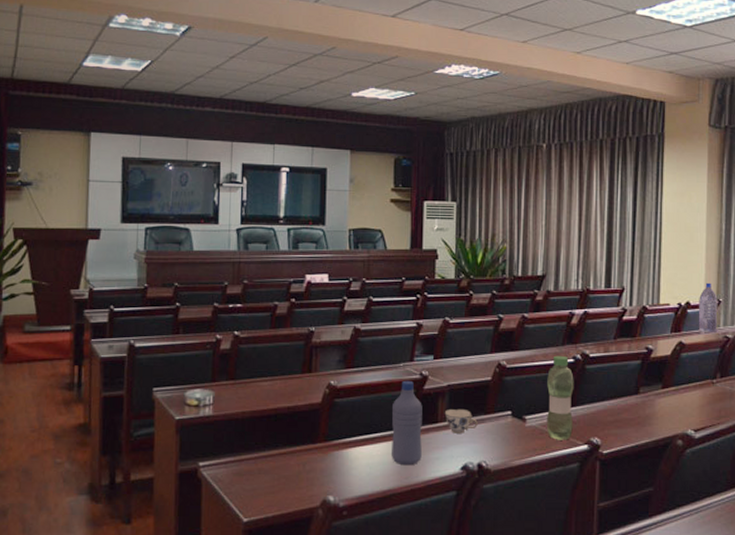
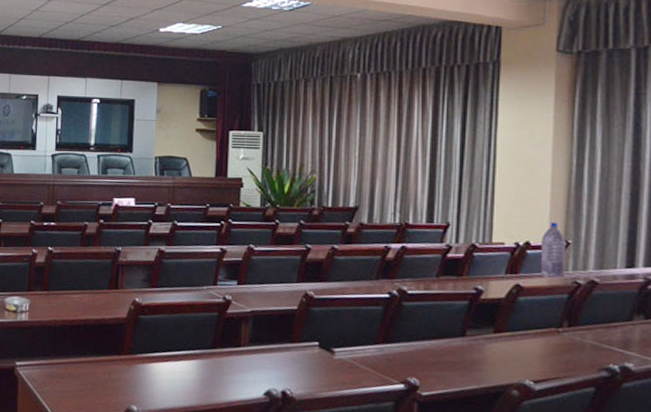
water bottle: present [391,380,422,466] -> none [194,303,225,386]
teacup: present [444,408,478,433] -> none [247,334,282,360]
water bottle: present [546,355,574,440] -> none [356,289,389,377]

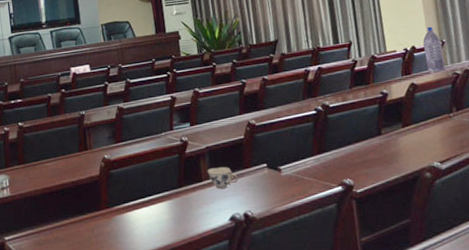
teacup: none [247,334,282,360] -> present [207,166,238,189]

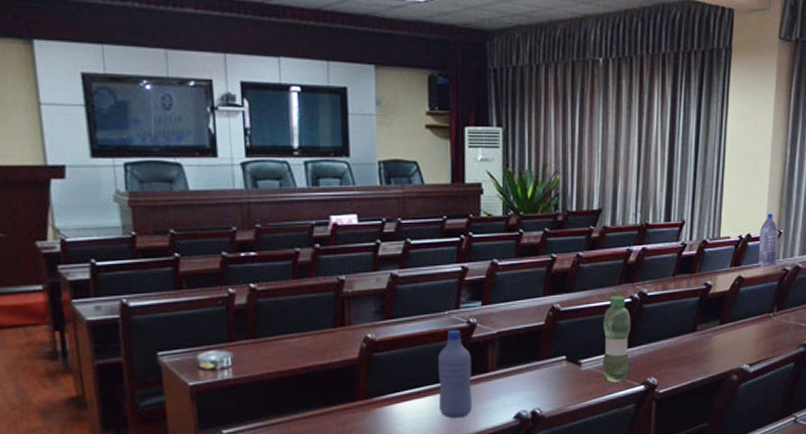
water bottle: none [160,147,193,222] -> present [437,329,472,418]
teacup: present [207,166,238,189] -> none [495,356,531,382]
water bottle: none [294,109,326,185] -> present [602,295,631,382]

